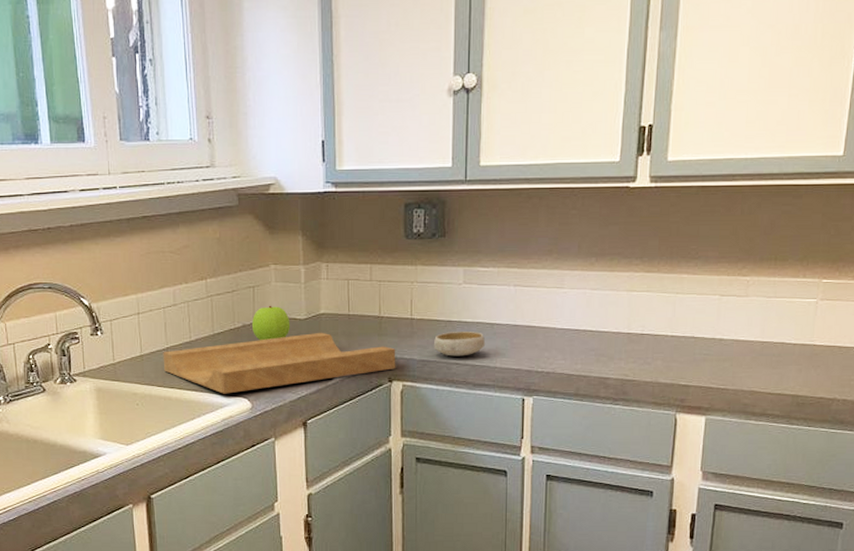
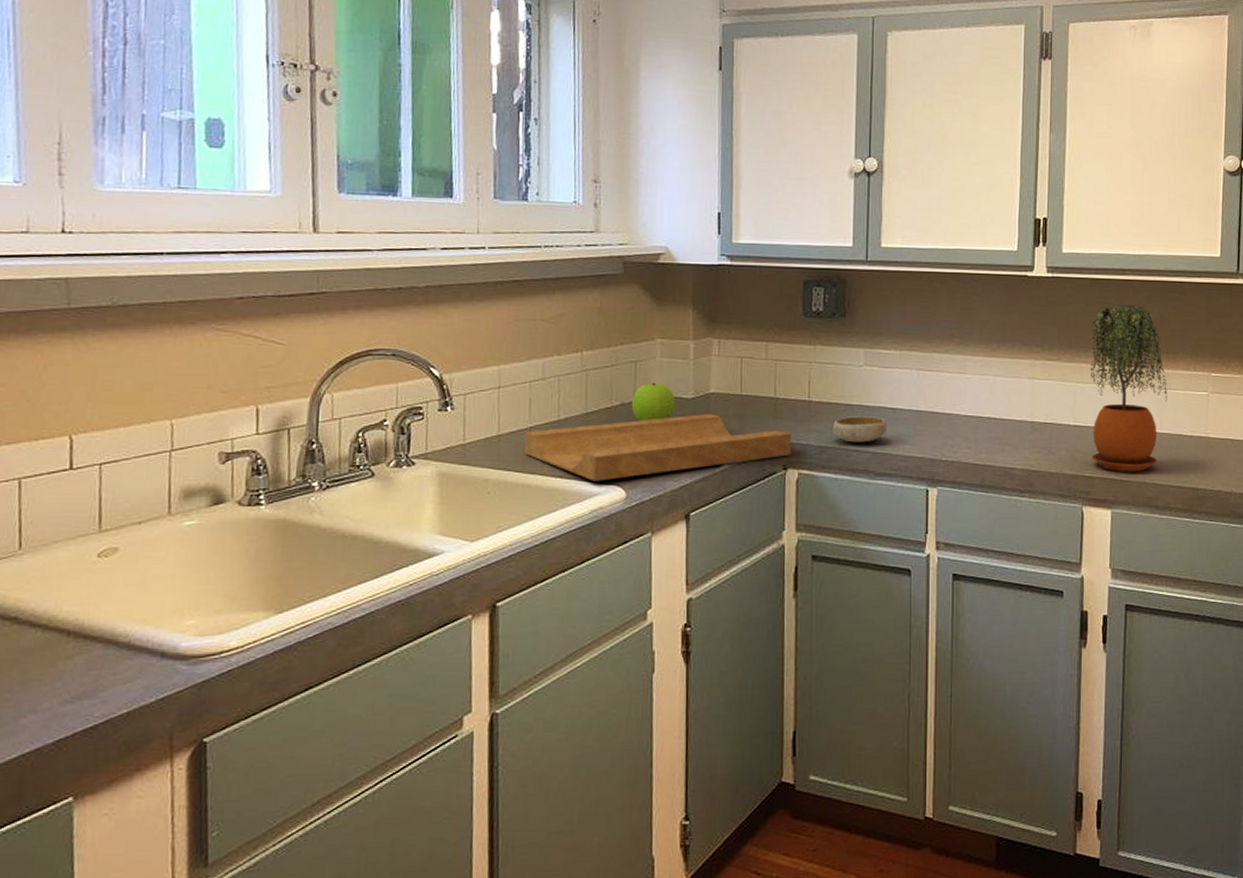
potted plant: none [688,211,773,380] -> present [1090,304,1167,472]

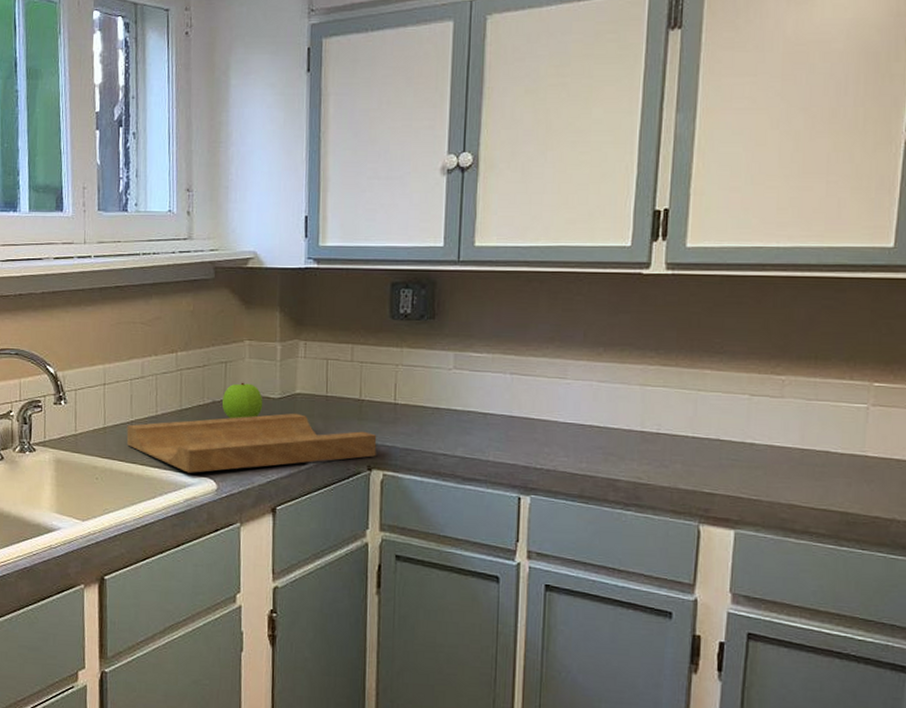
bowl: present [832,416,887,443] -> none [418,420,477,447]
potted plant: present [1090,304,1167,472] -> none [713,304,814,491]

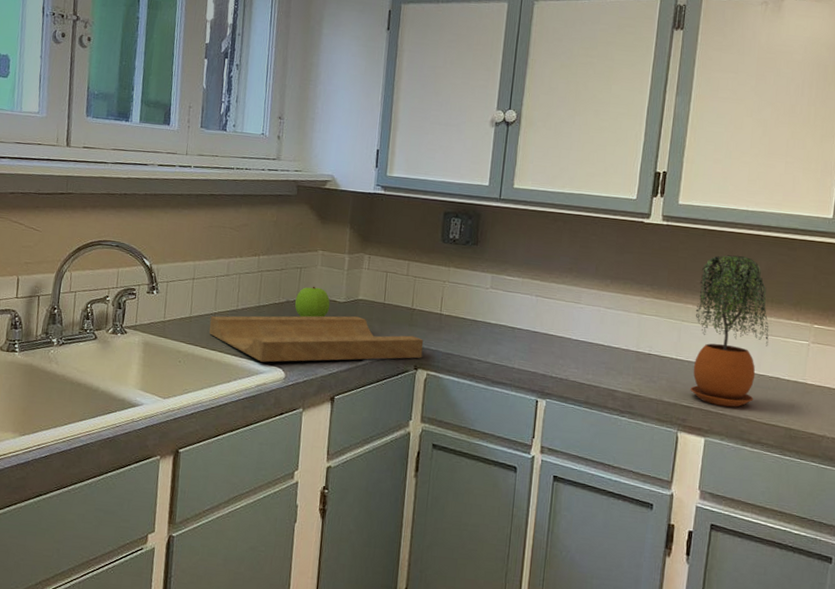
potted plant: none [713,304,814,491] -> present [690,255,769,407]

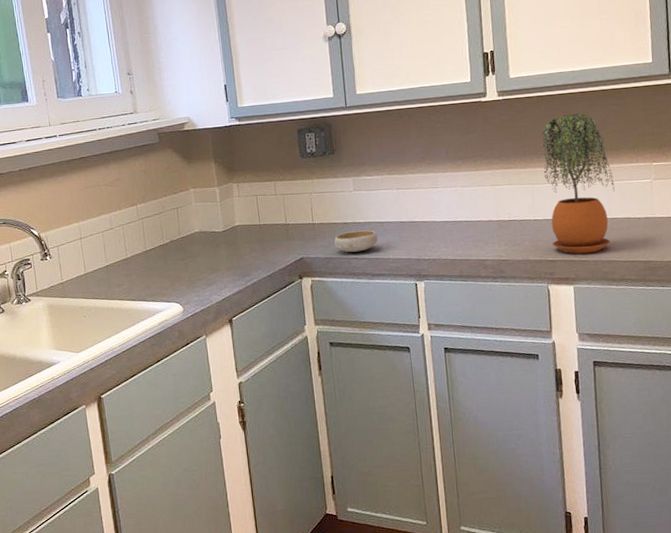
cutting board: present [209,315,424,362] -> none [104,241,304,301]
apple: present [294,286,330,318] -> none [178,222,211,253]
bowl: none [458,330,506,354] -> present [334,230,378,253]

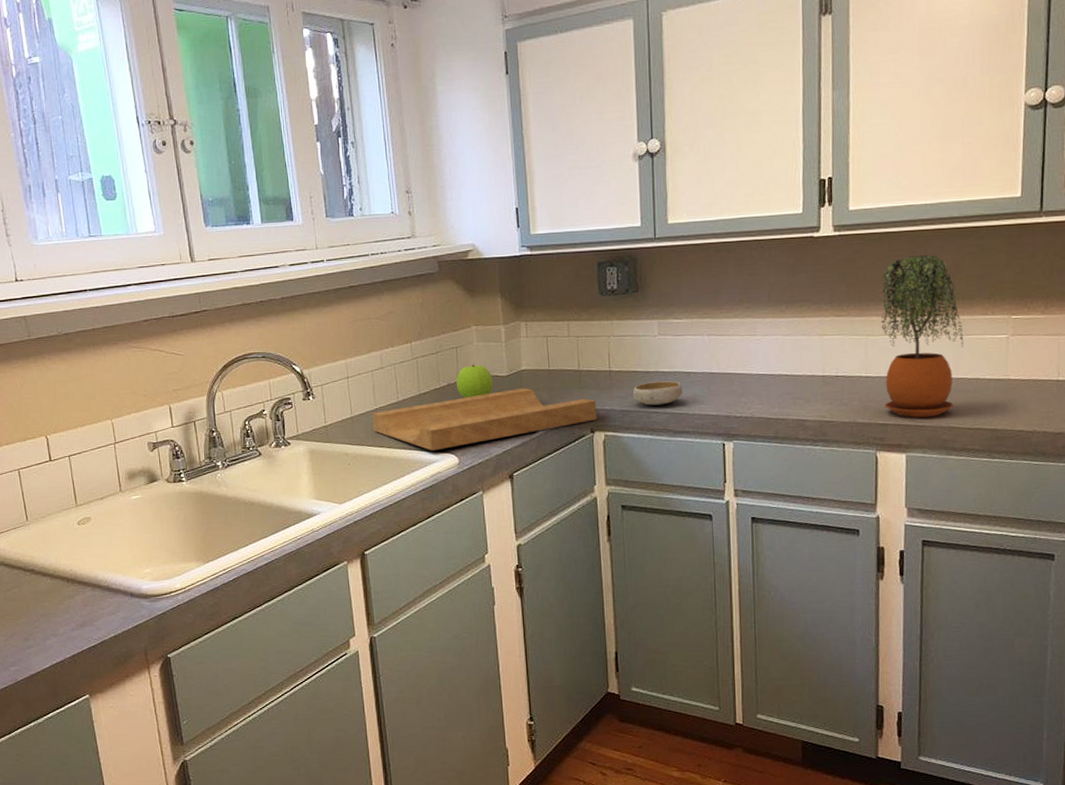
cutting board: none [104,241,304,301] -> present [372,387,597,451]
apple: none [178,222,211,253] -> present [456,364,494,399]

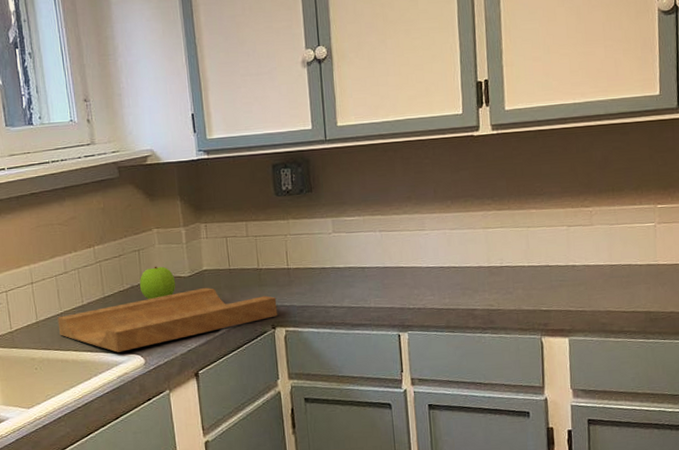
bowl: present [632,381,683,406] -> none [310,276,358,301]
potted plant: present [881,254,964,418] -> none [539,150,616,304]

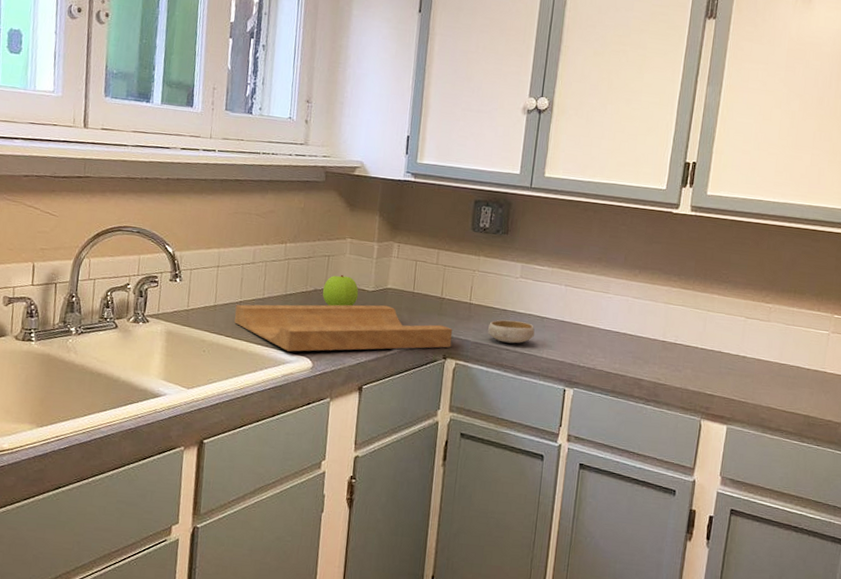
bowl: none [310,276,358,301] -> present [487,319,535,344]

